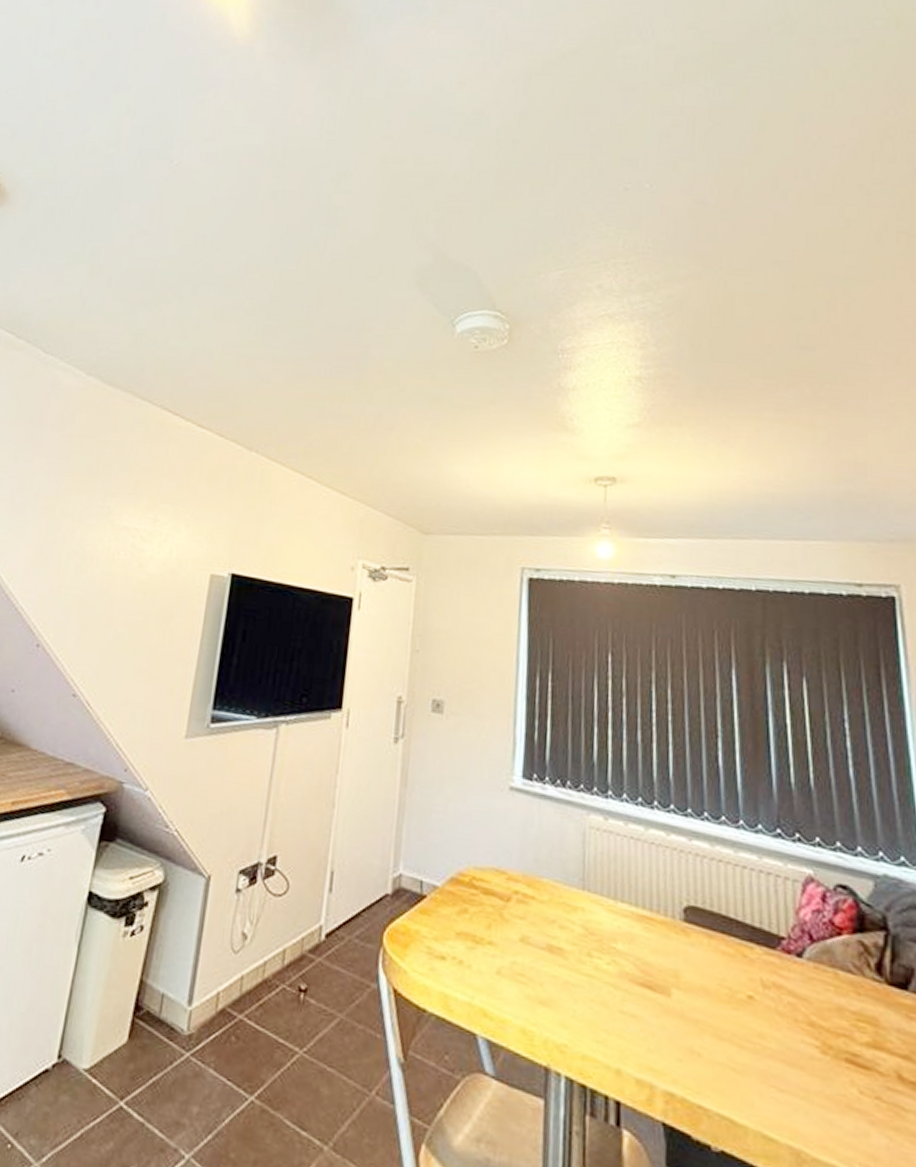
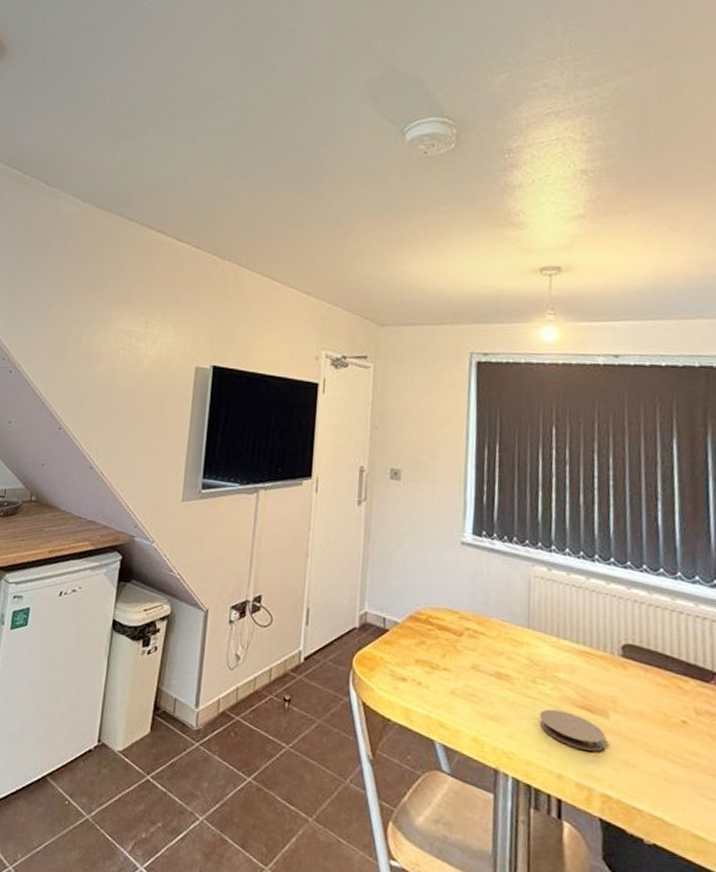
coaster: none [595,988,668,1039] -> present [539,708,606,752]

